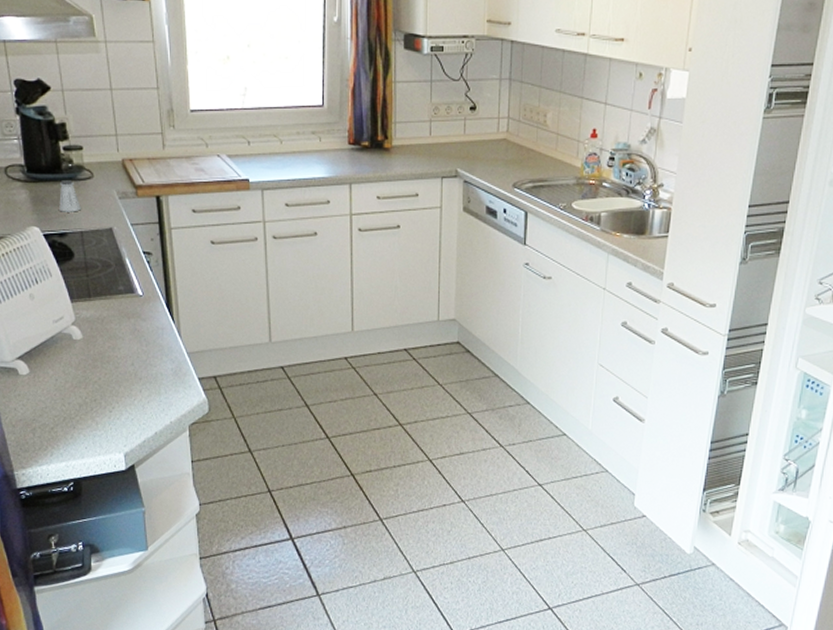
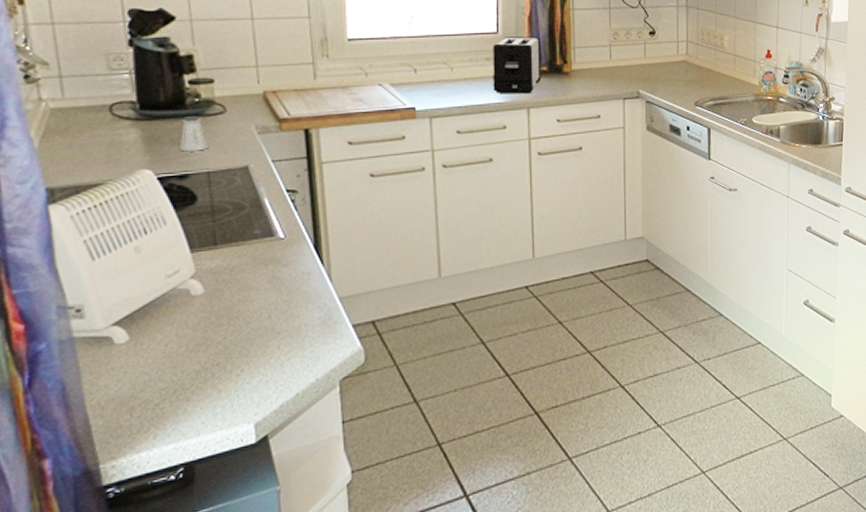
toaster: none [318,110,364,169] -> present [493,36,542,94]

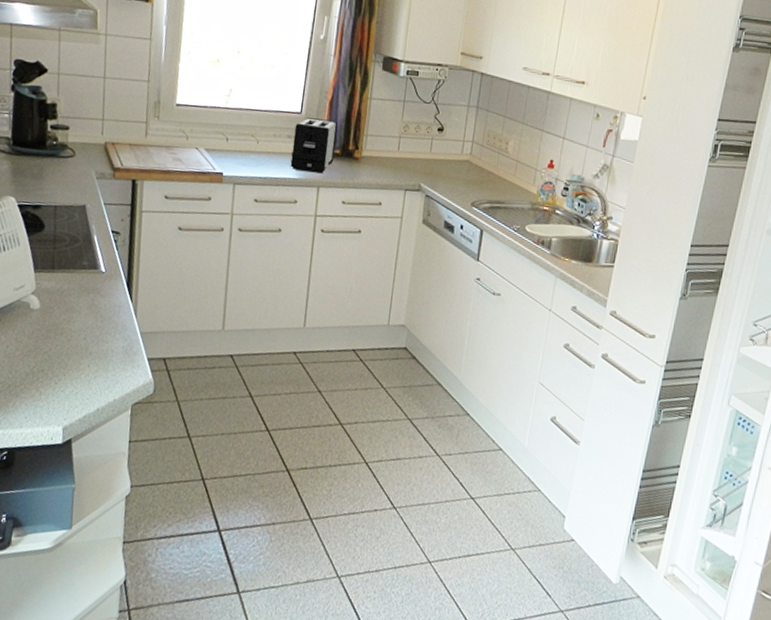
saltshaker: present [180,116,209,152] -> none [37,156,59,187]

